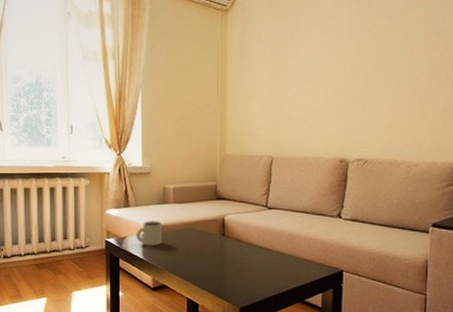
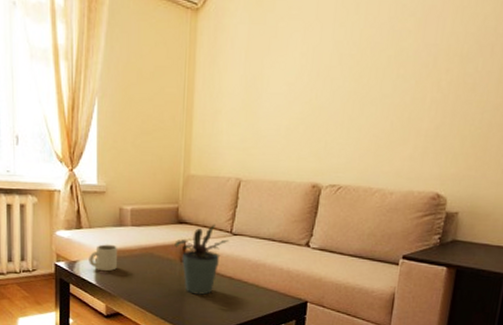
potted plant: none [214,199,266,266] -> present [174,224,230,295]

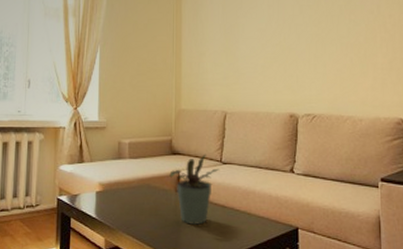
mug: present [89,244,117,272] -> none [89,177,116,204]

